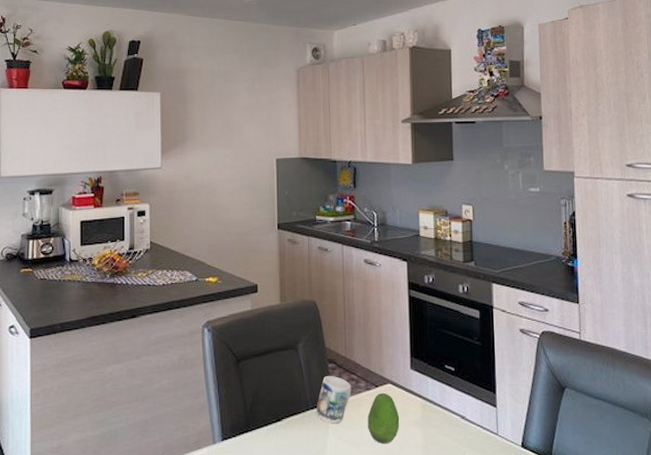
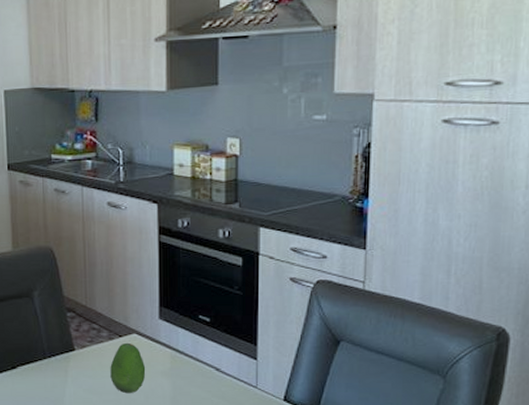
mug: present [315,376,351,423] -> none [53,325,92,372]

